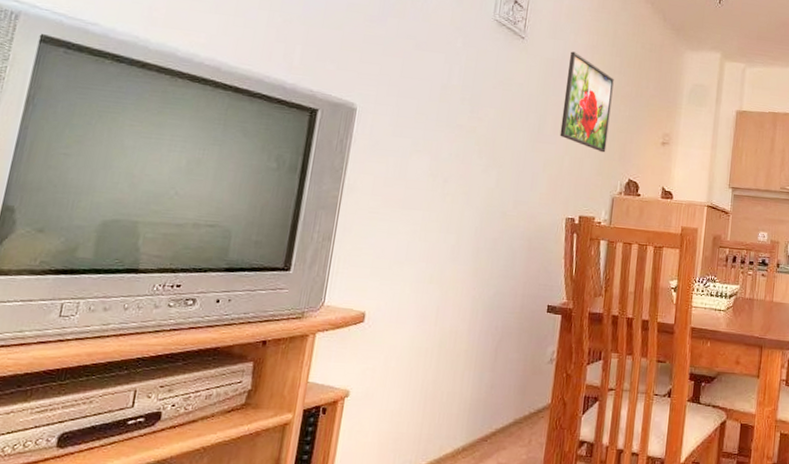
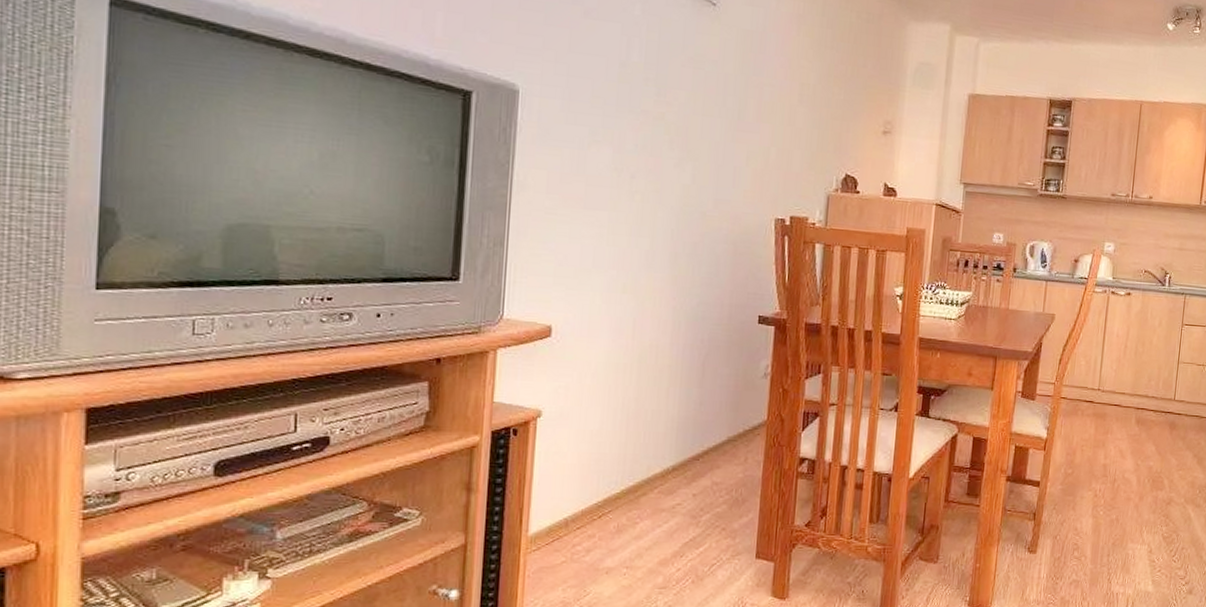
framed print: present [559,51,614,153] -> none [764,21,825,144]

